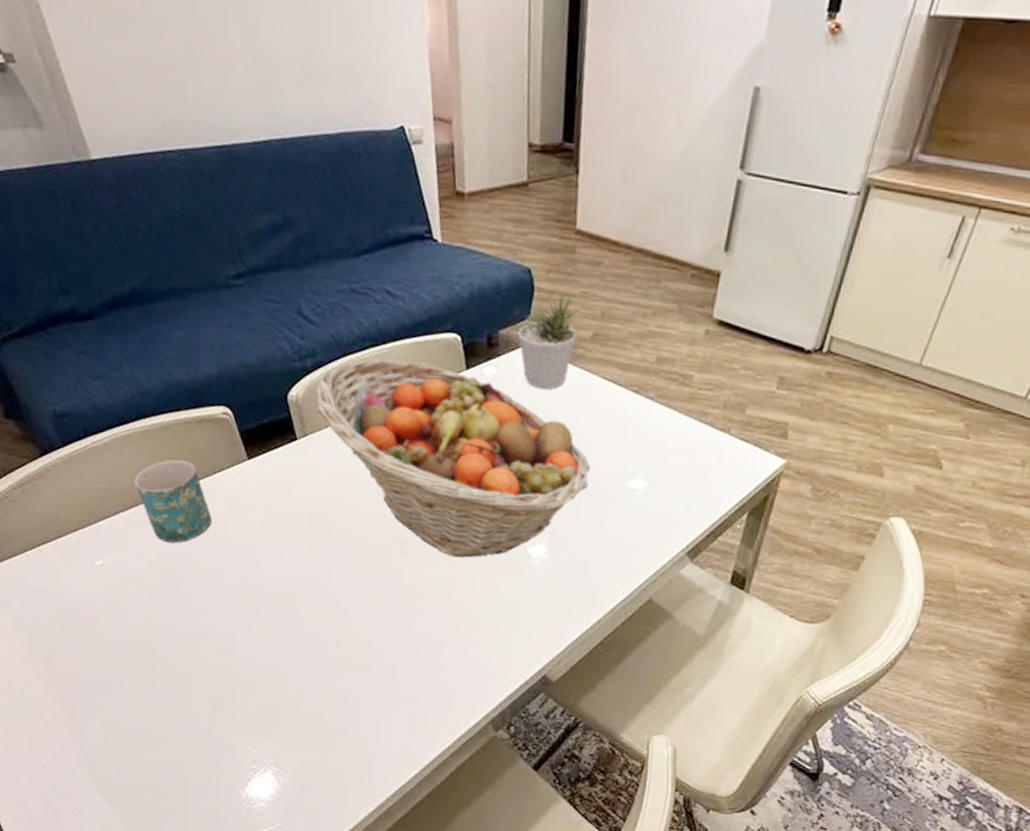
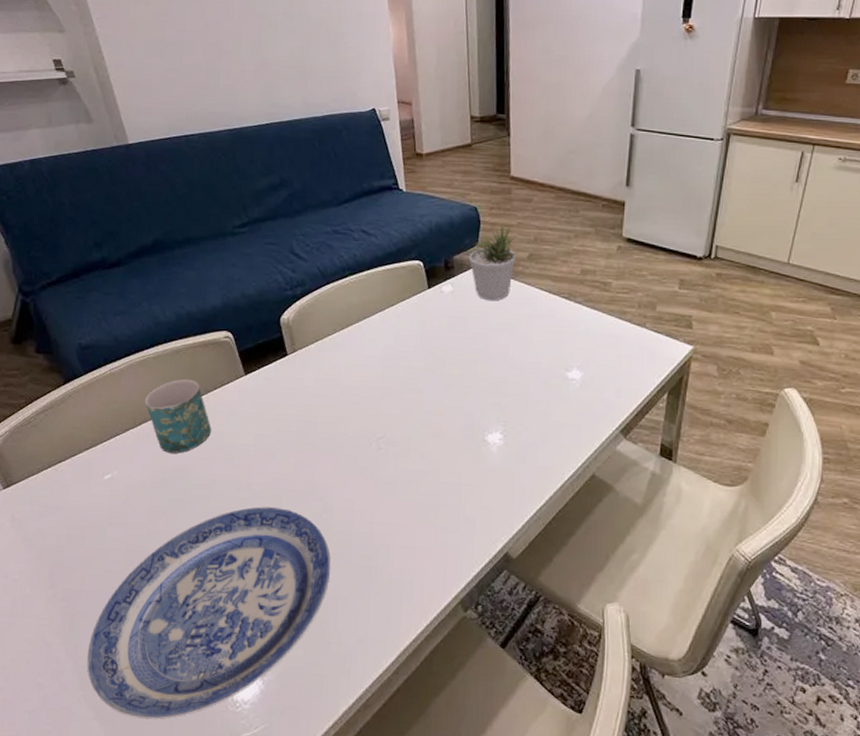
plate: none [93,606,350,810] -> present [87,506,331,720]
fruit basket: present [316,359,590,558] -> none [304,284,534,450]

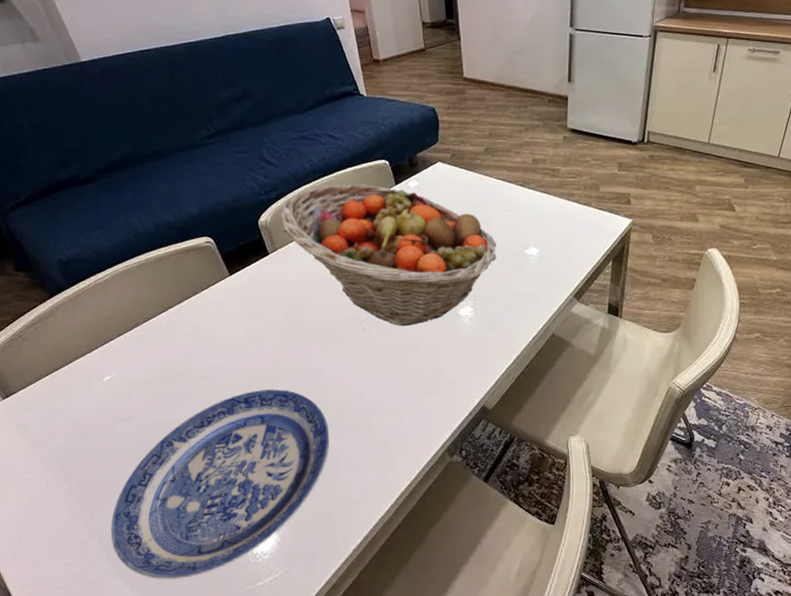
mug: present [144,379,211,453] -> none [134,283,203,352]
fruit basket: none [304,284,534,450] -> present [281,184,497,327]
potted plant: present [468,223,521,301] -> none [430,121,478,192]

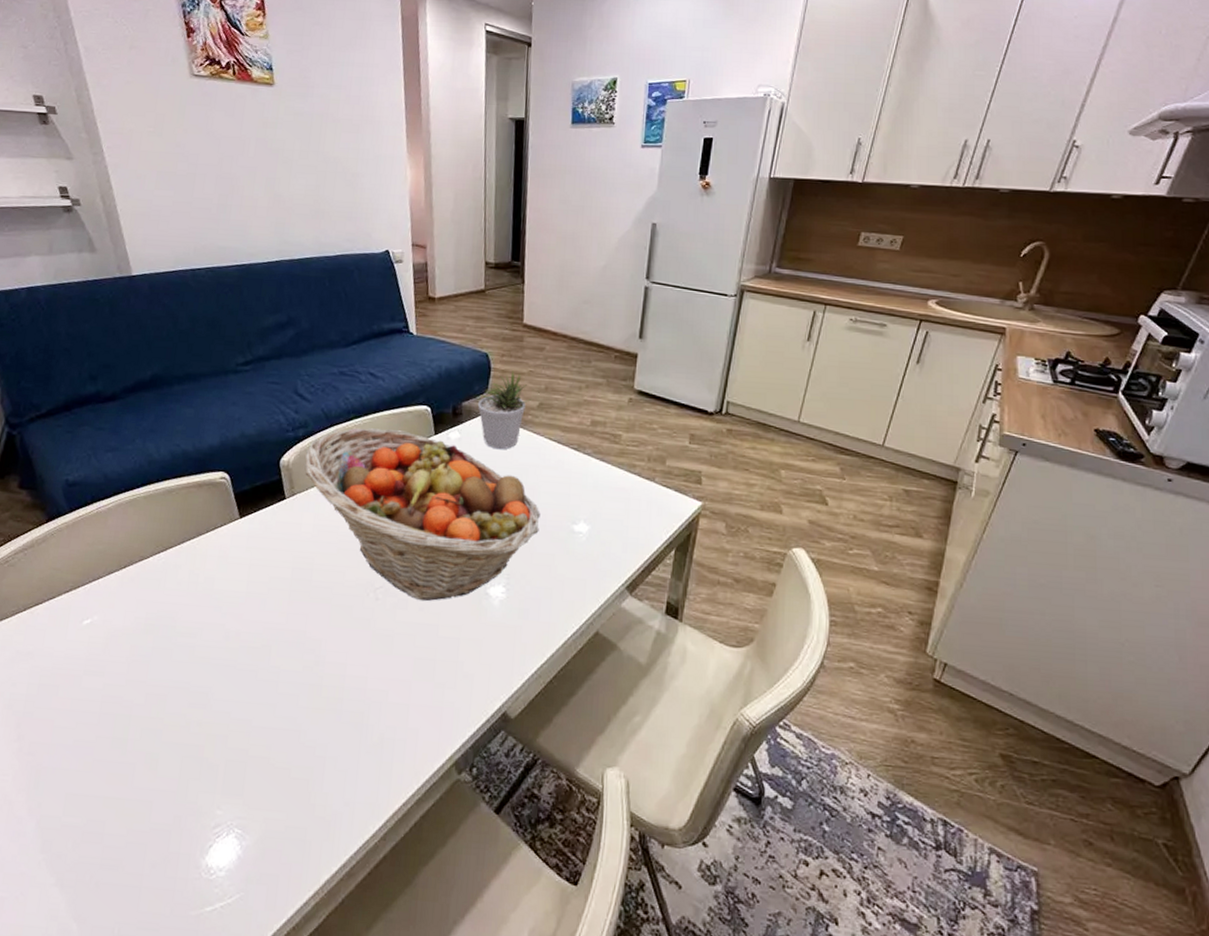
plate: present [111,389,330,580] -> none [51,657,321,888]
potted plant: none [430,121,478,192] -> present [477,370,531,450]

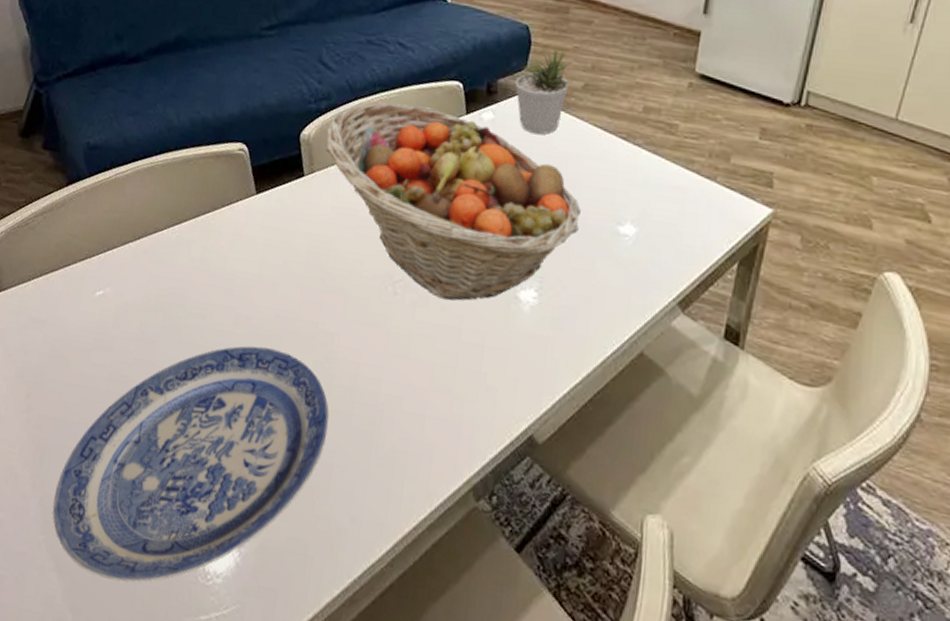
plate: none [51,657,321,888] -> present [52,346,329,583]

